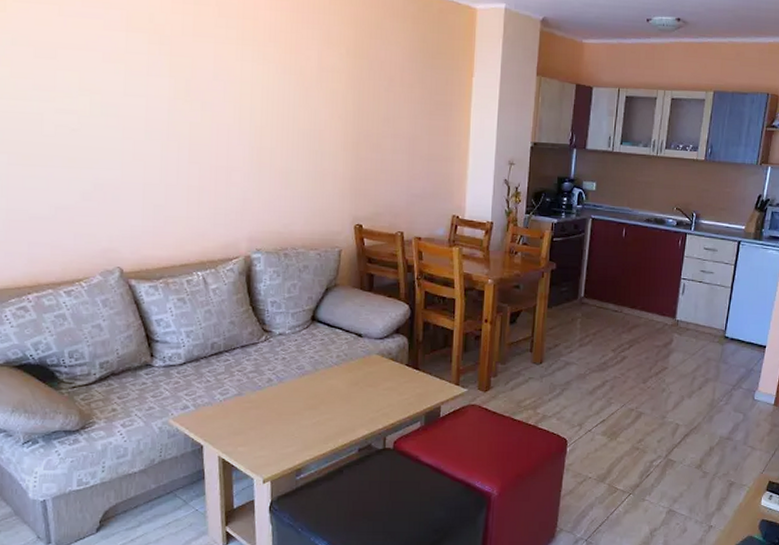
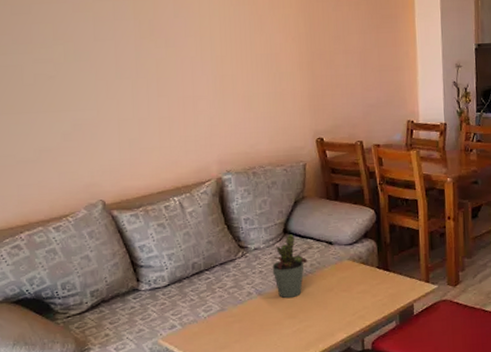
potted plant: none [296,322,342,389] -> present [272,234,313,299]

